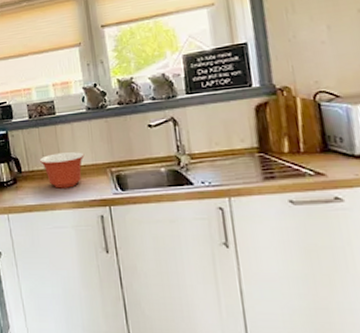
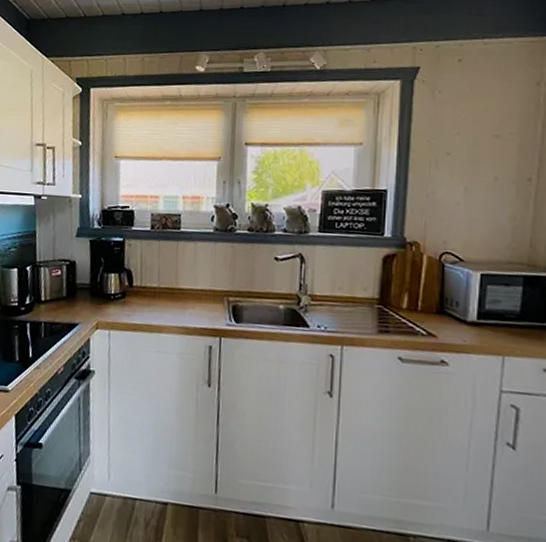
mixing bowl: present [39,152,85,189] -> none [154,271,204,312]

